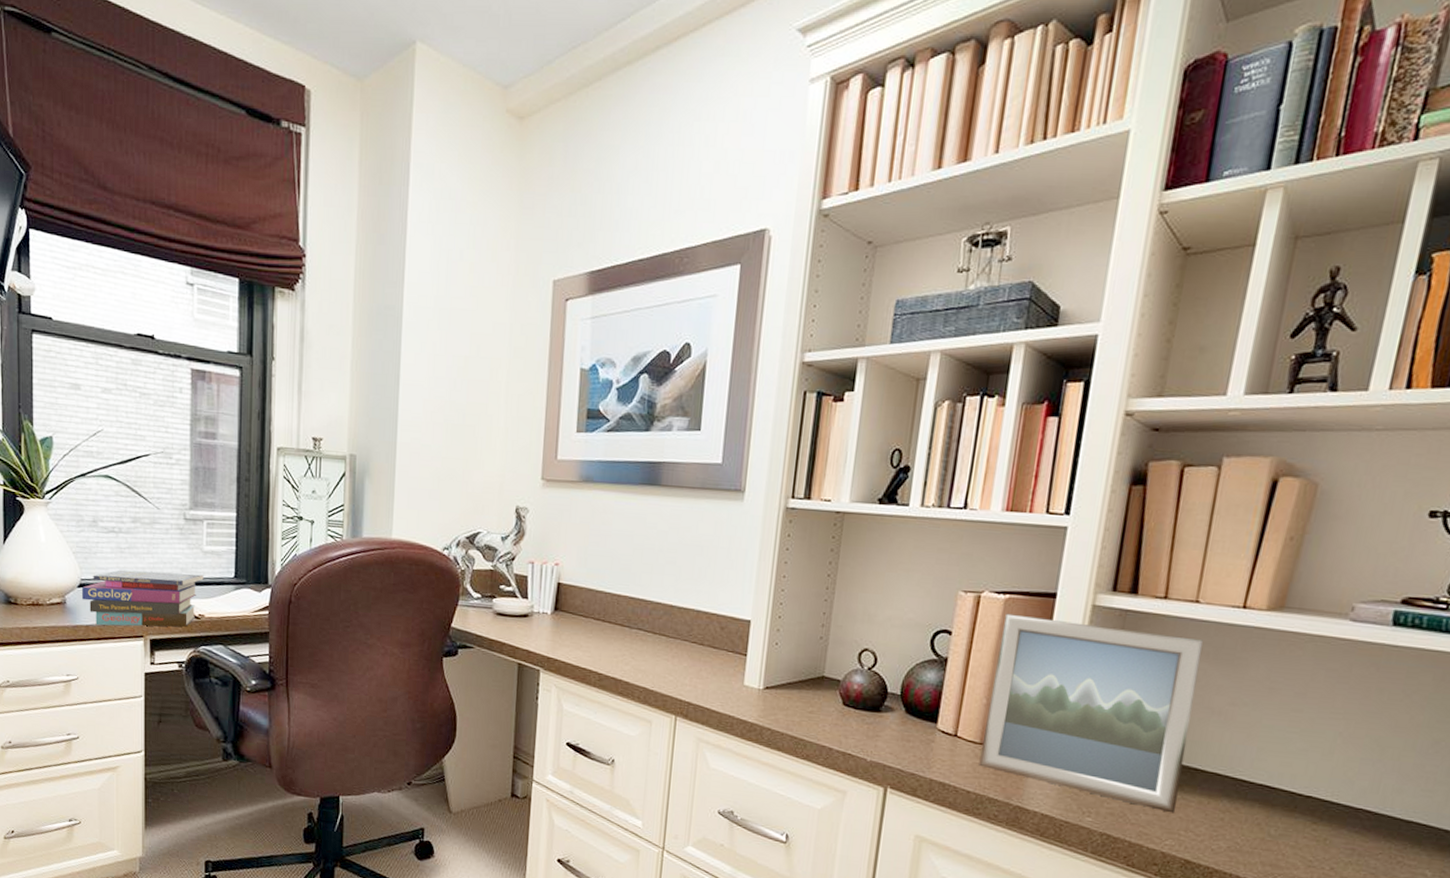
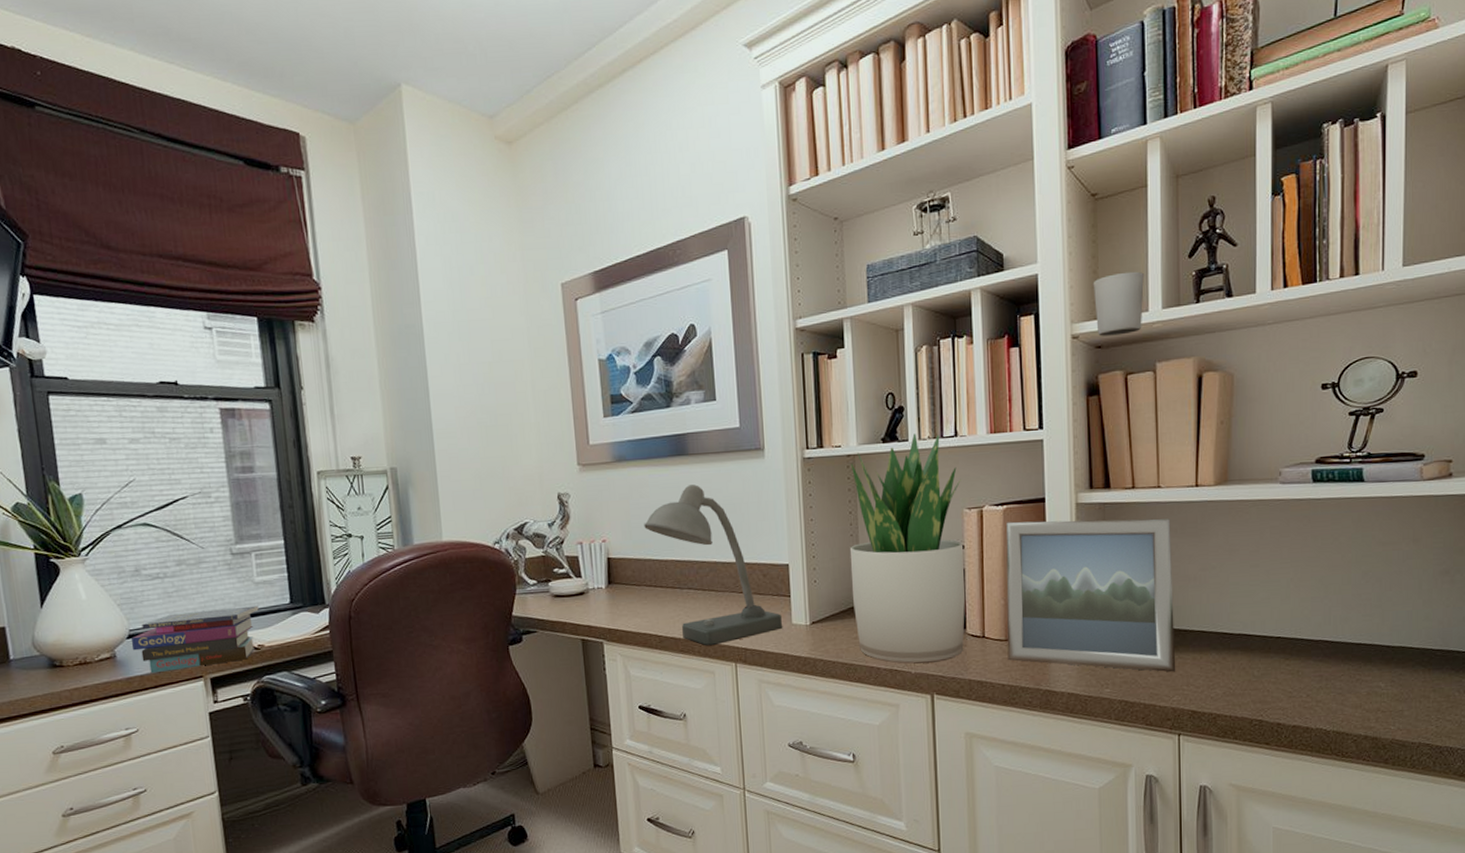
desk lamp: none [601,518,733,694] -> present [644,484,782,646]
planter: none [813,498,962,754] -> present [849,433,966,664]
candle holder: none [1158,345,1231,419] -> present [1093,271,1145,337]

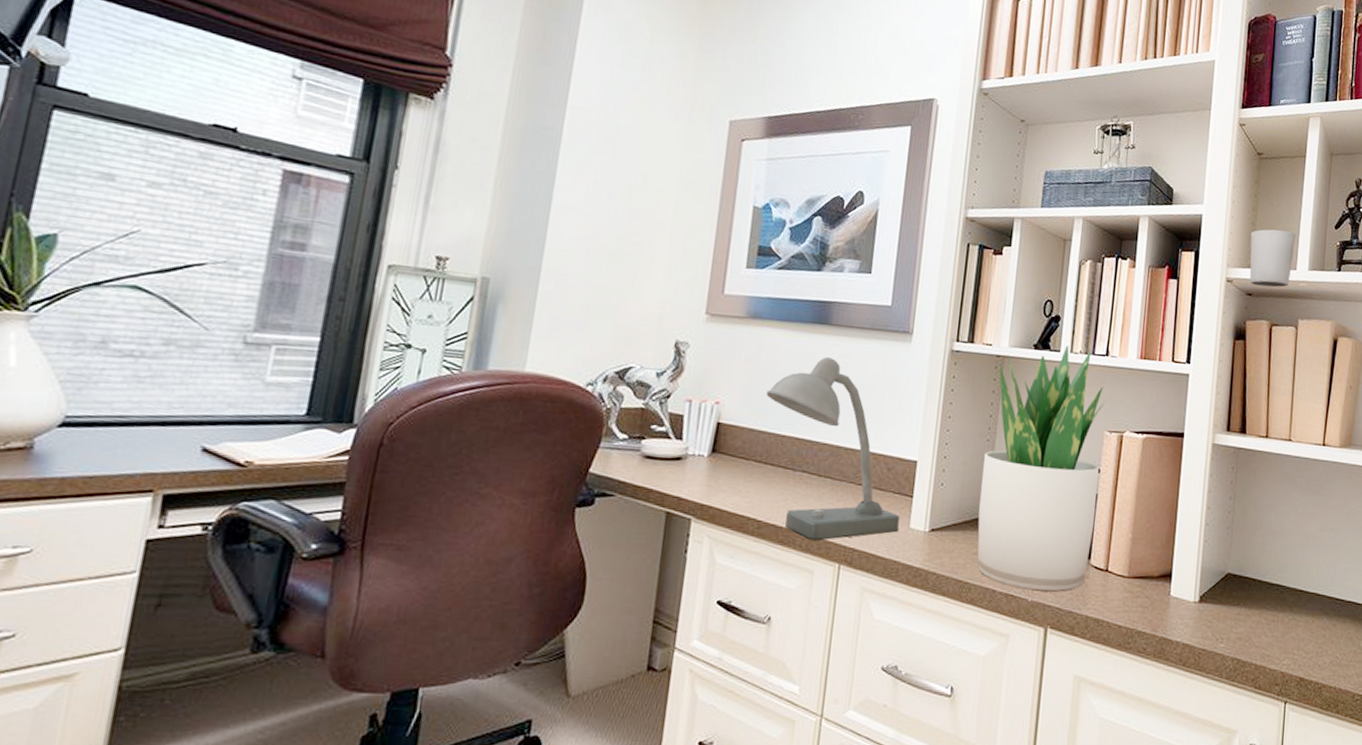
books: present [131,605,259,674] -> none [62,404,261,478]
picture frame: present [1006,518,1176,672] -> none [1128,452,1297,634]

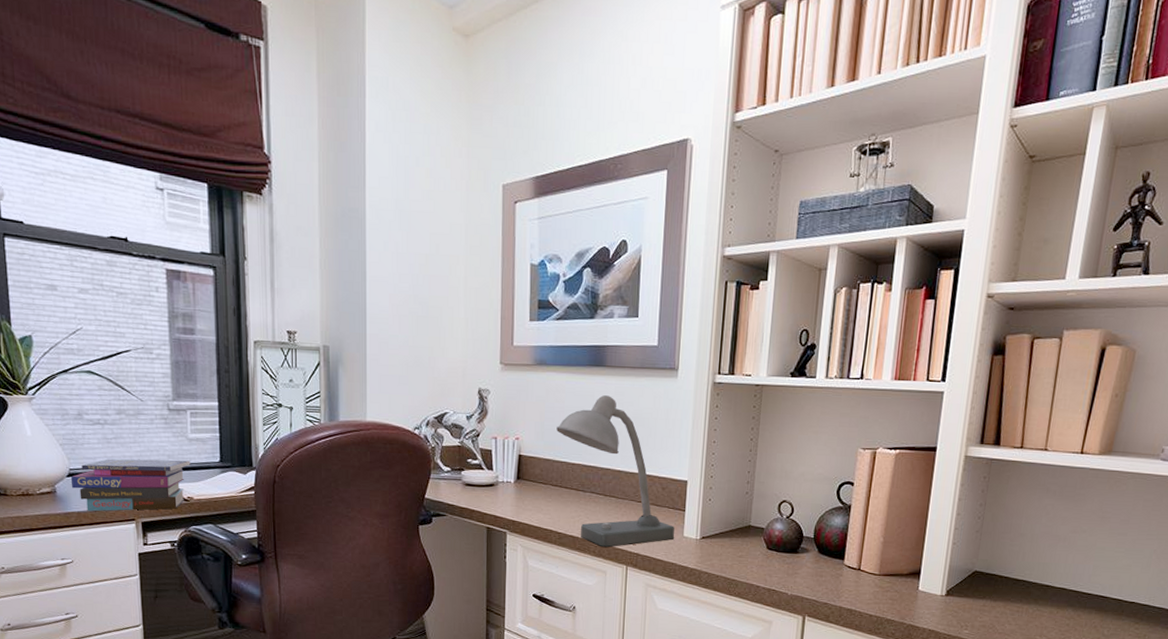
books: none [62,404,261,478] -> present [70,458,190,512]
planter: present [977,345,1106,592] -> none [742,371,860,587]
candle holder: present [1249,229,1297,288] -> none [1013,238,1068,300]

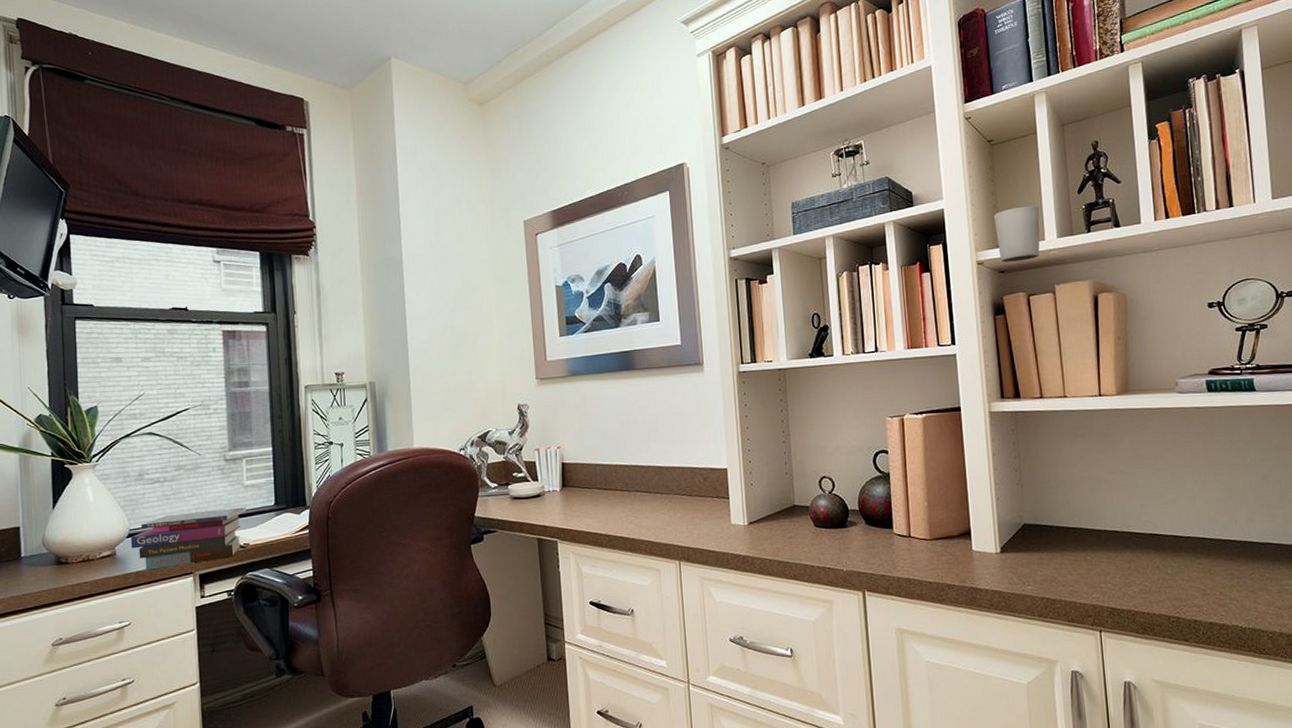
desk lamp: present [556,395,674,548] -> none [595,396,722,545]
candle holder: none [1013,238,1068,300] -> present [993,205,1040,263]

